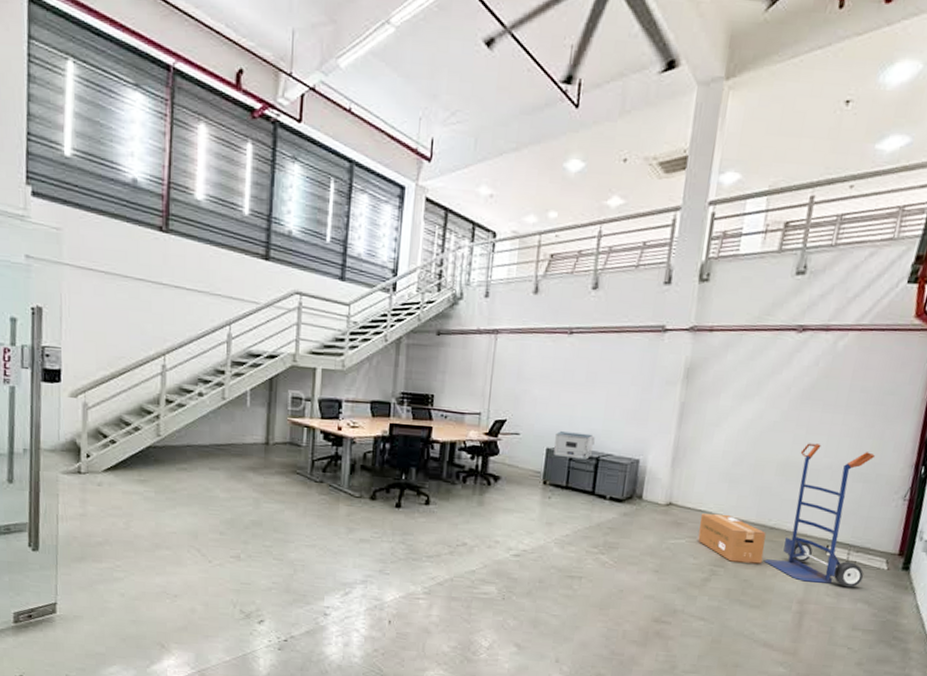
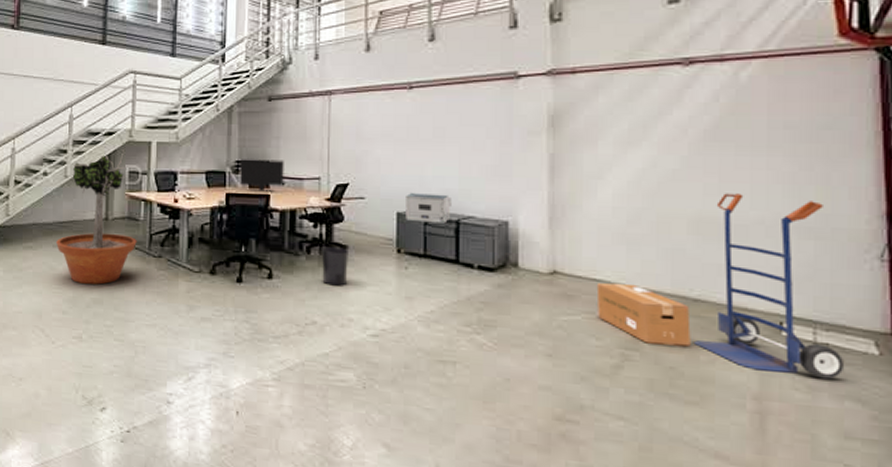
potted tree: none [213,374,298,507] -> present [56,149,137,285]
monitor: none [404,391,448,425] -> present [240,159,284,193]
waste bin: none [475,477,502,513] -> present [321,247,350,286]

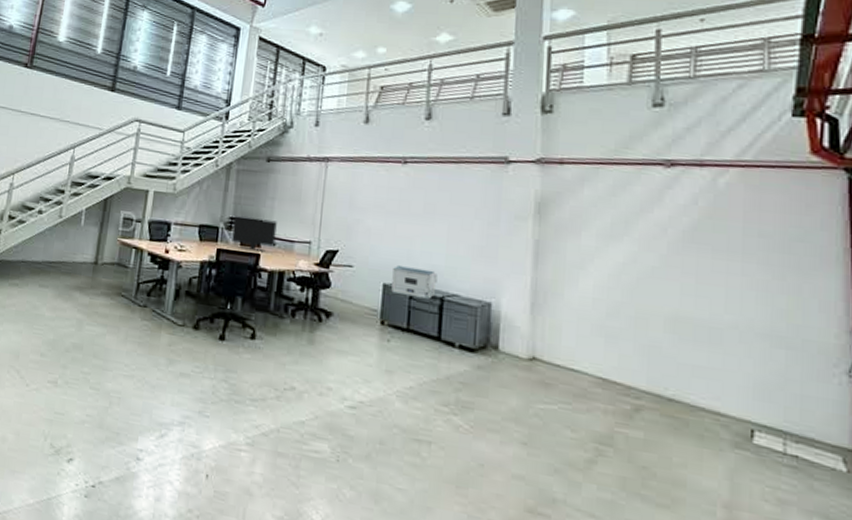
potted tree: present [56,149,137,285] -> none [42,195,124,330]
waste bin: present [321,247,350,286] -> none [304,311,334,354]
box: present [596,282,691,347] -> none [573,373,665,447]
handcart: present [693,193,845,380] -> none [666,295,814,494]

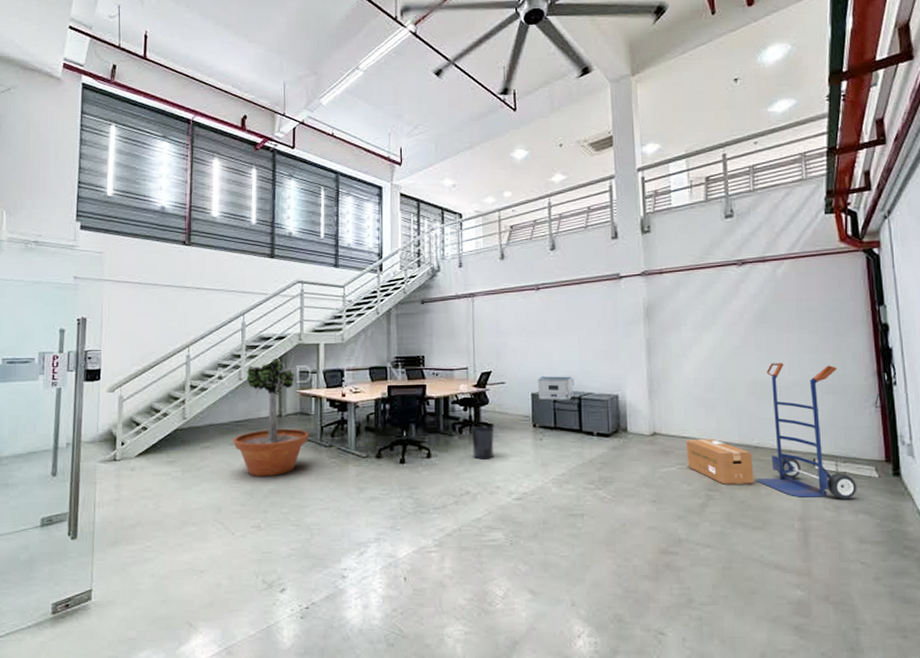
potted tree: none [42,195,124,330] -> present [233,352,309,476]
monitor: present [232,216,277,253] -> none [399,354,437,384]
waste bin: none [304,311,334,354] -> present [471,426,495,459]
box: none [573,373,665,447] -> present [685,438,754,484]
handcart: none [666,295,814,494] -> present [756,363,858,499]

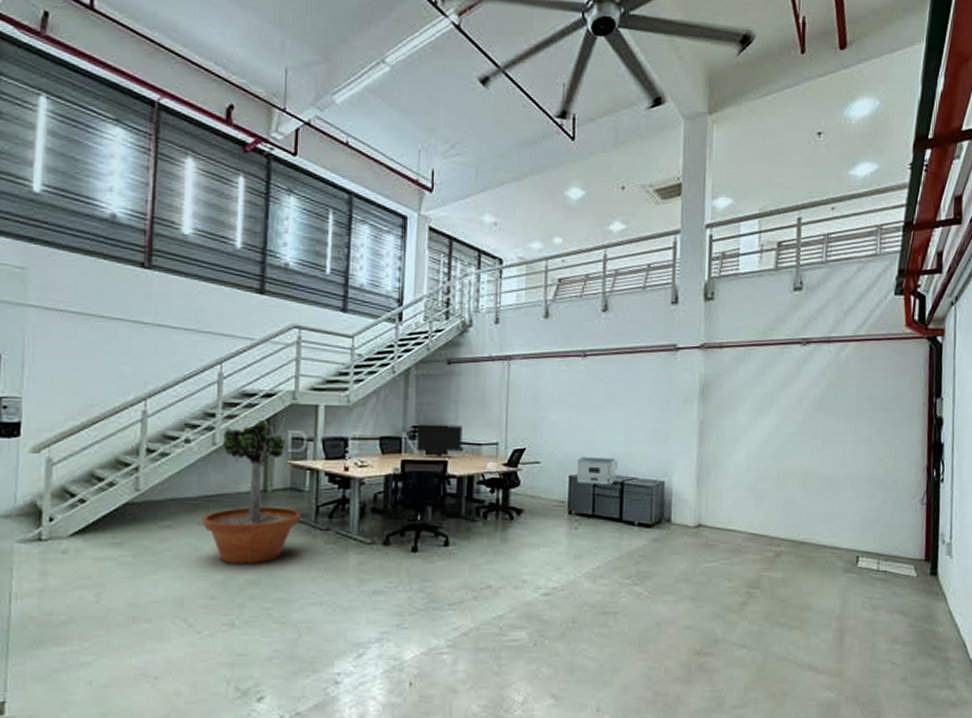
monitor: none [399,354,437,384] -> present [417,424,463,459]
waste bin: present [471,426,495,459] -> none [497,511,525,549]
box: present [685,438,754,484] -> none [731,532,798,582]
handcart: present [756,363,858,499] -> none [798,453,896,599]

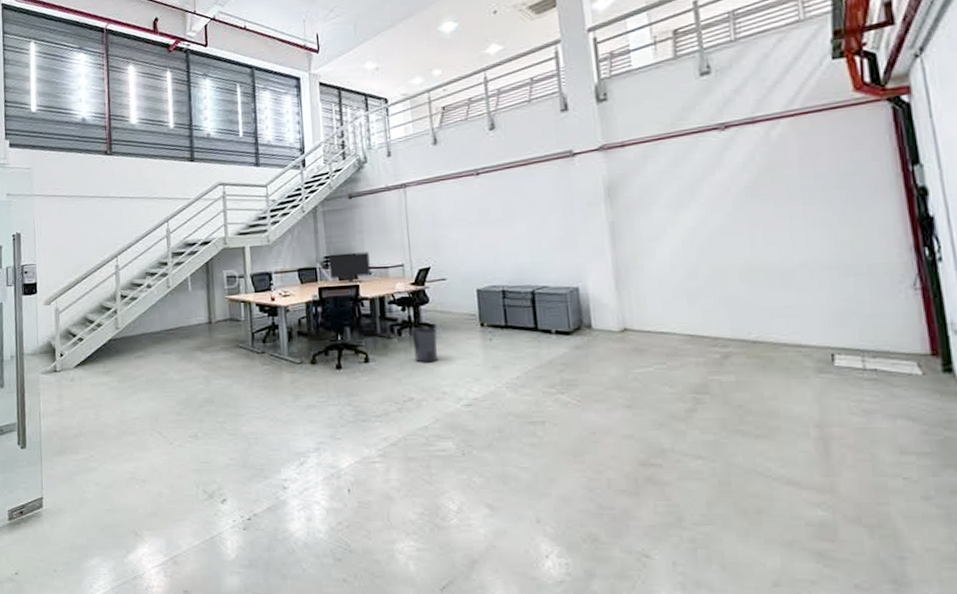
potted tree: present [202,413,301,564] -> none [165,256,240,385]
waste bin: none [497,511,525,549] -> present [411,327,438,363]
printer: present [577,457,618,485] -> none [483,268,526,296]

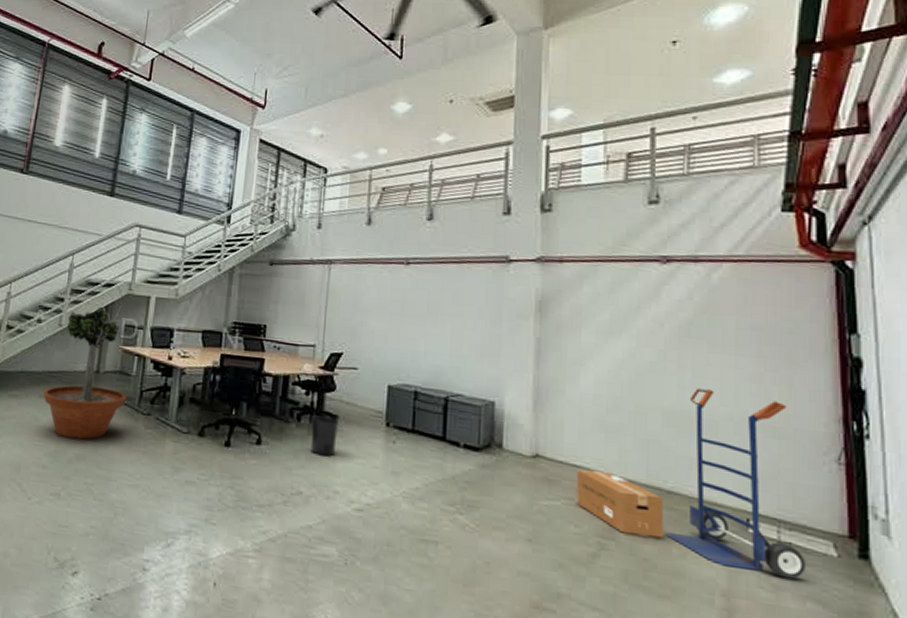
potted tree: none [165,256,240,385] -> present [43,302,127,440]
monitor: present [328,251,371,285] -> none [236,321,281,357]
box: none [664,333,755,386] -> present [576,469,664,539]
handcart: none [756,241,894,402] -> present [666,388,807,579]

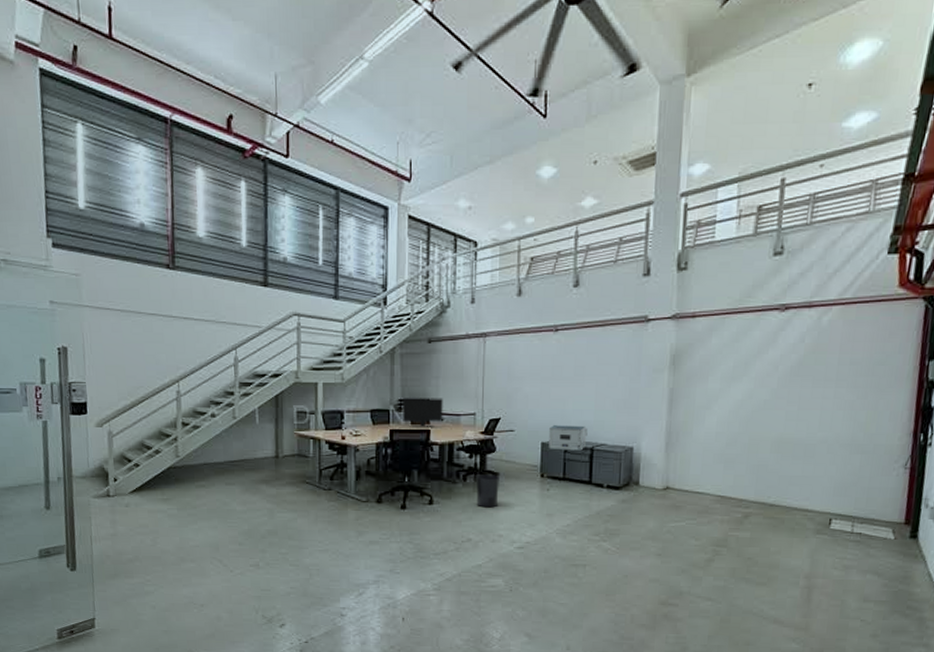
potted tree: present [43,302,127,440] -> none [228,391,307,517]
monitor: none [236,321,281,357] -> present [403,398,443,428]
printer: none [396,367,442,400] -> present [549,425,588,451]
box: present [576,469,664,539] -> none [698,494,767,541]
handcart: present [666,388,807,579] -> none [766,419,871,560]

